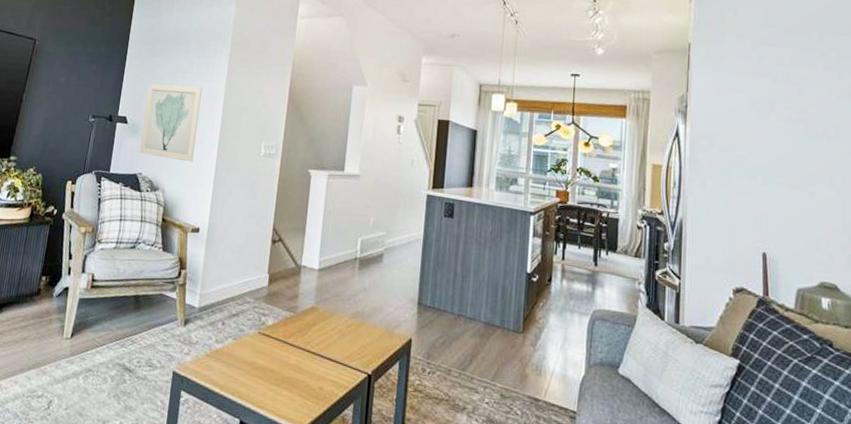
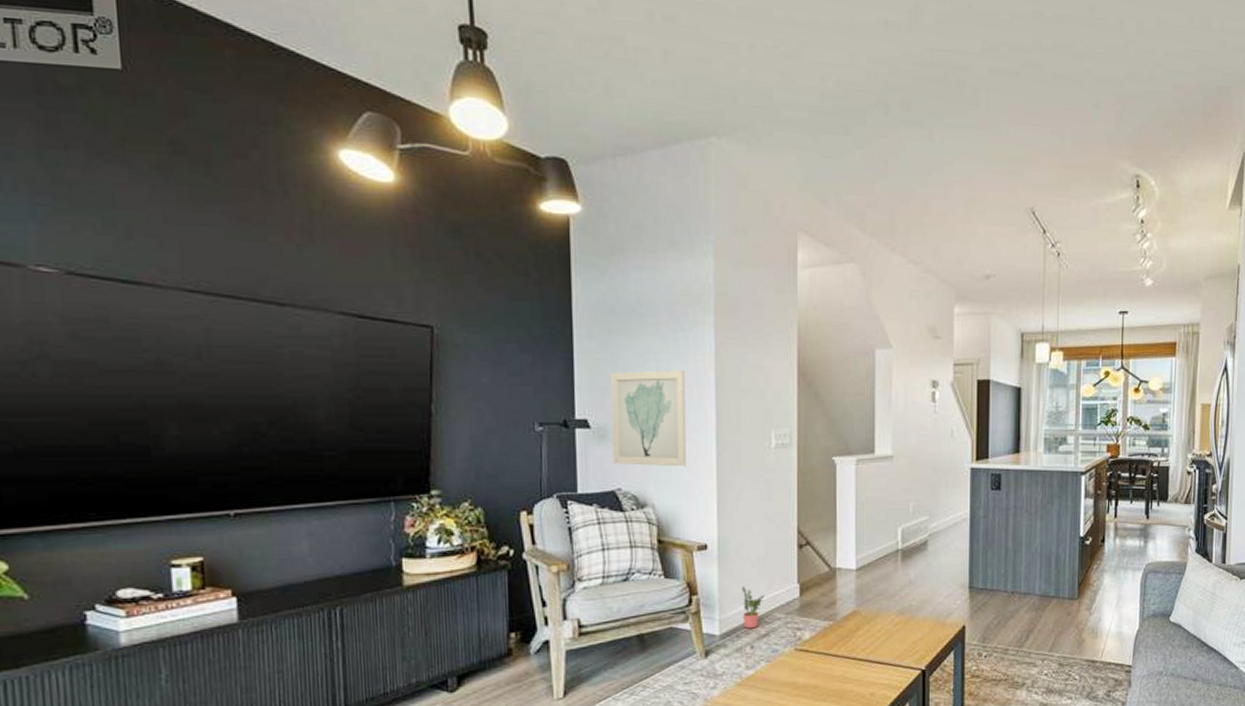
potted plant: none [219,268,239,307] -> present [742,586,764,629]

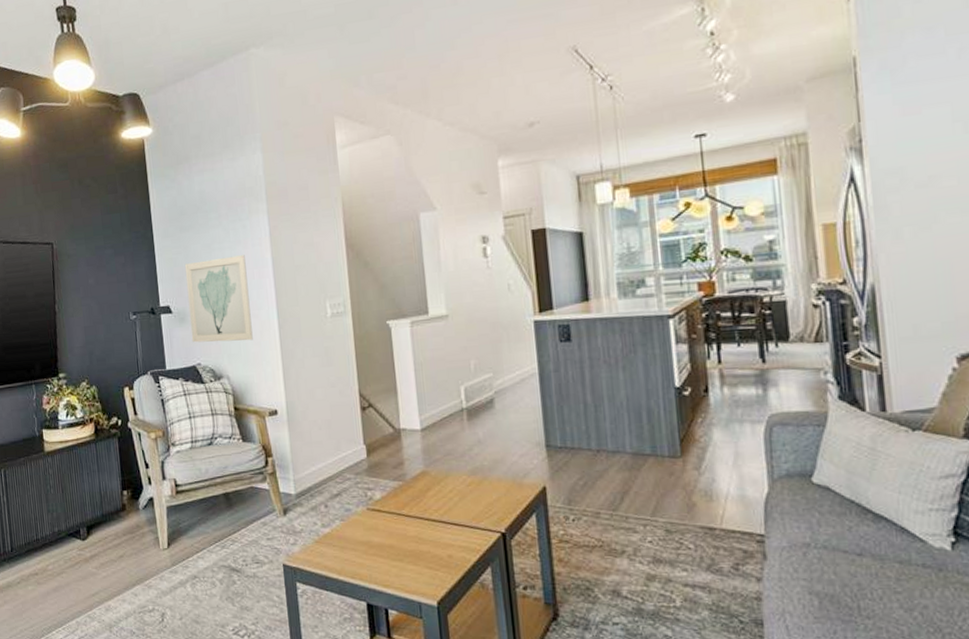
potted plant: present [742,586,764,629] -> none [312,447,333,489]

